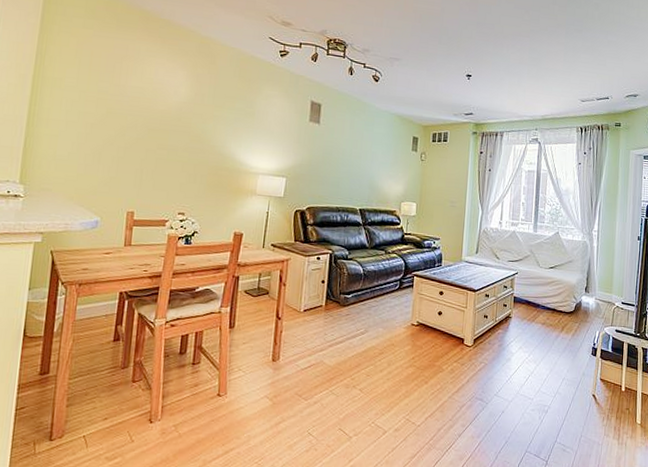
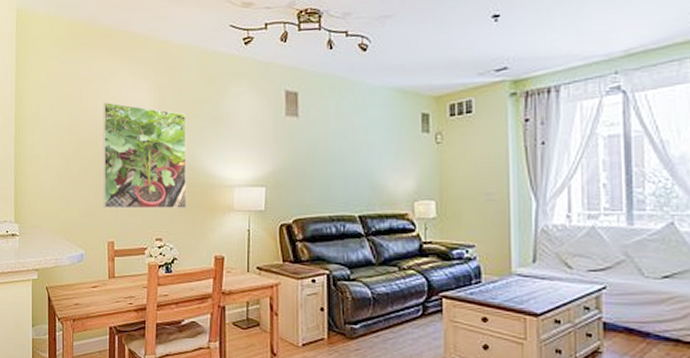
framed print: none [126,80,221,188] -> present [103,101,187,209]

